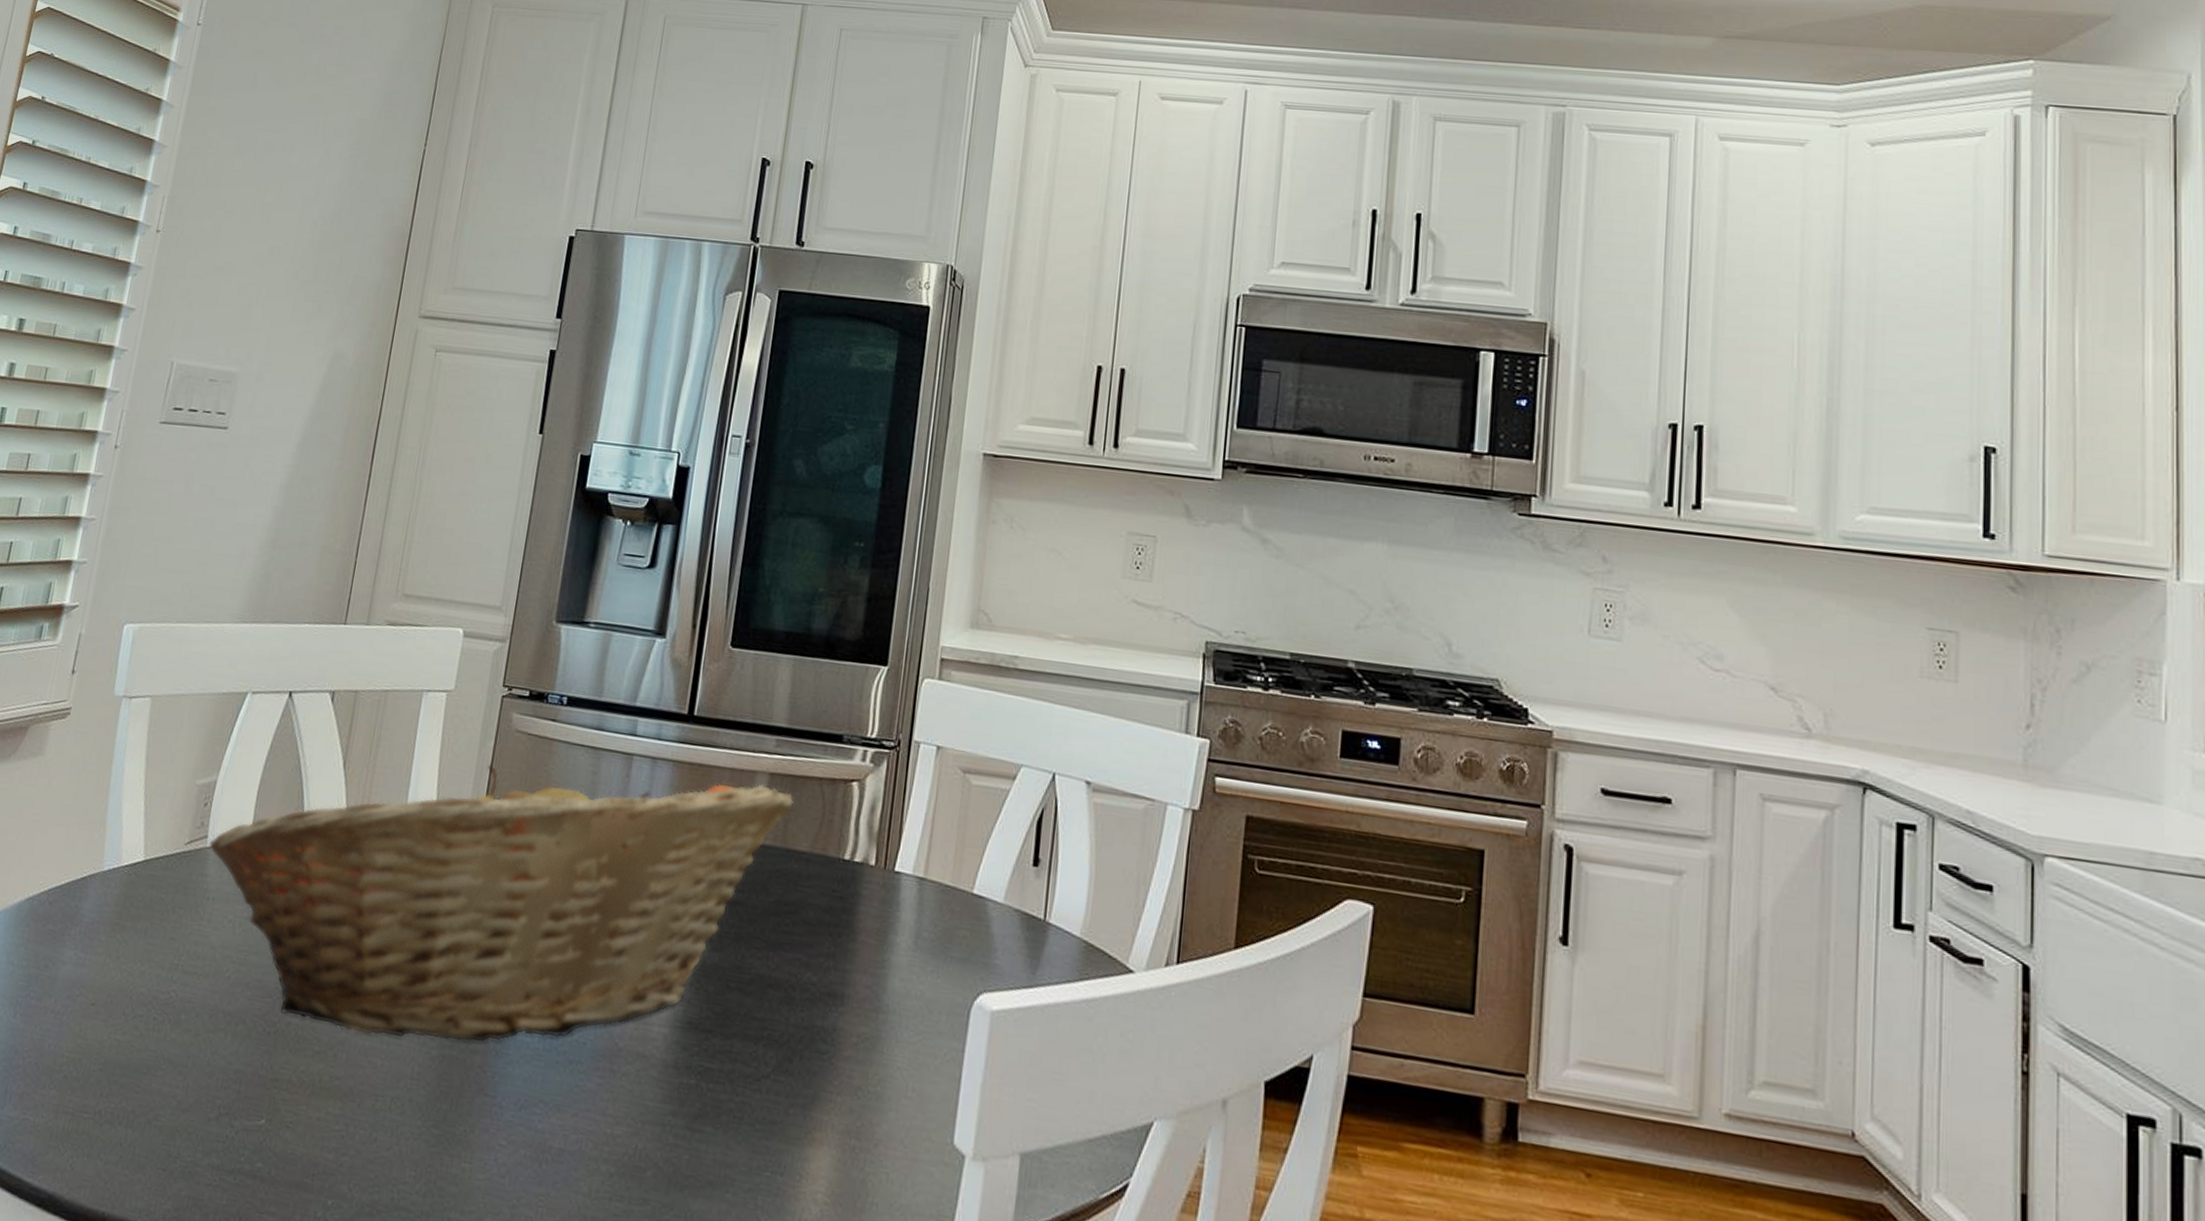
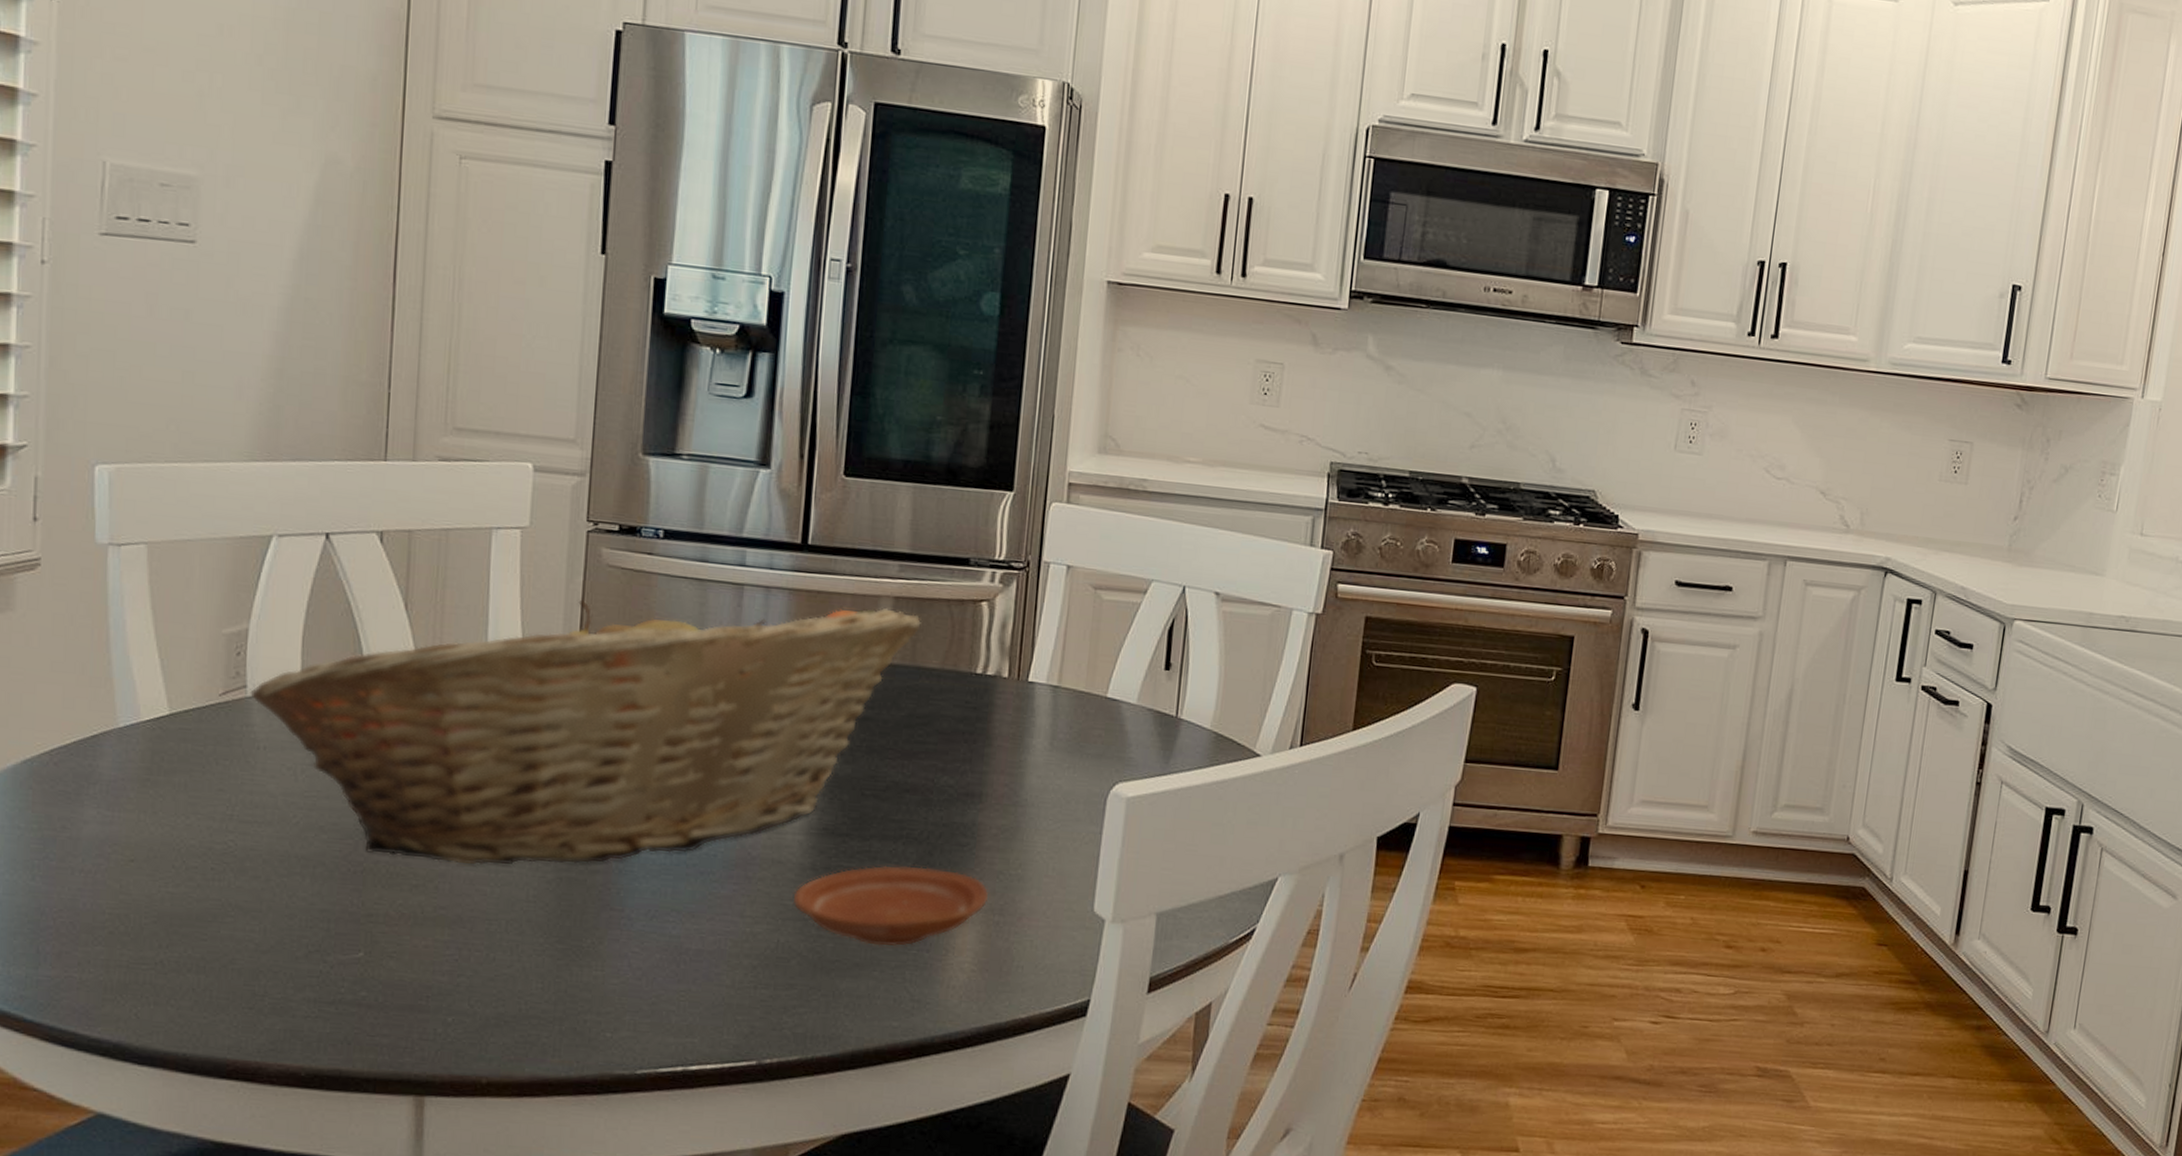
plate: none [653,1069,846,1167] -> present [792,865,989,947]

